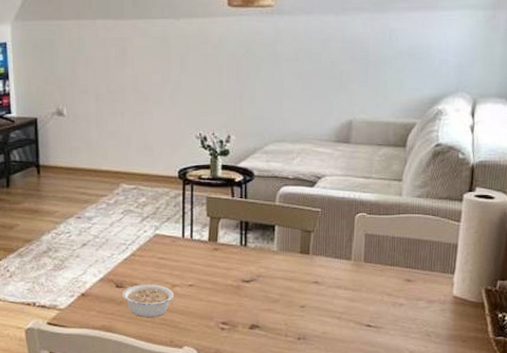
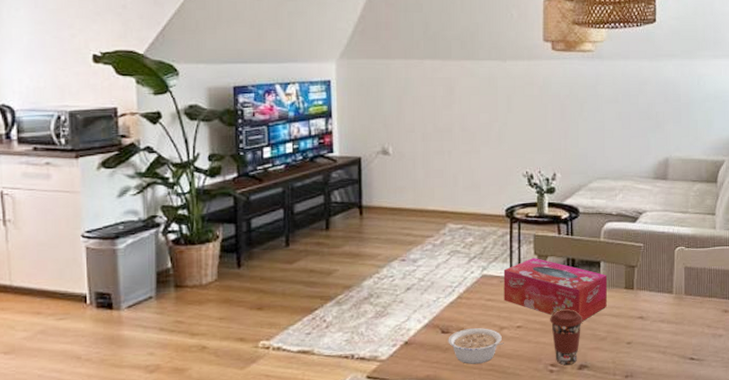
tissue box: none [176,219,282,283] -> present [503,257,608,321]
coffee cup: none [222,271,256,323] -> present [550,309,583,365]

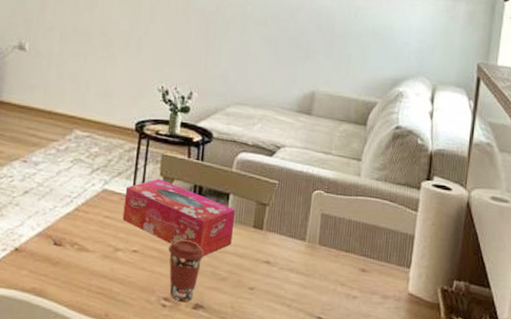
legume: present [448,328,504,364] -> none [59,244,117,285]

